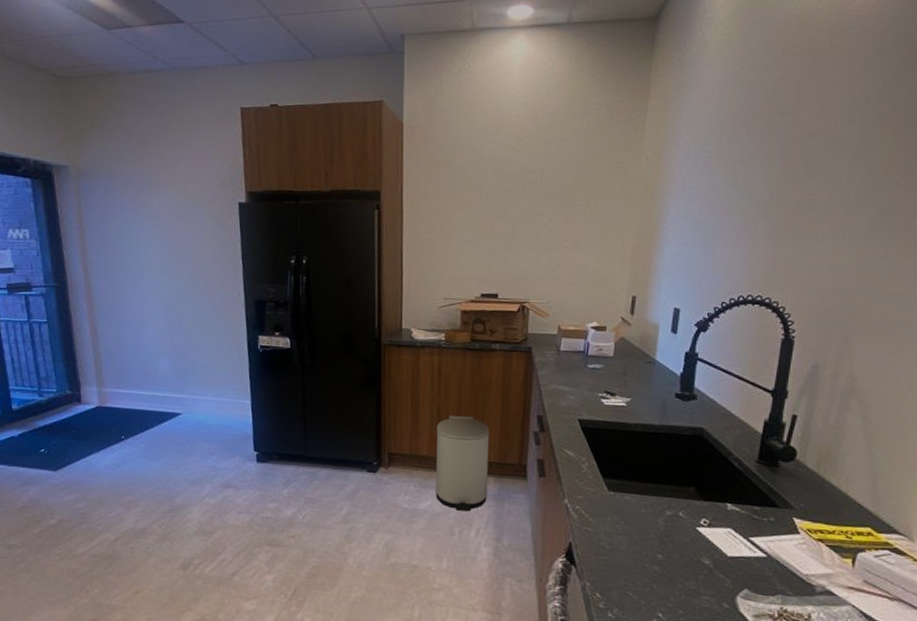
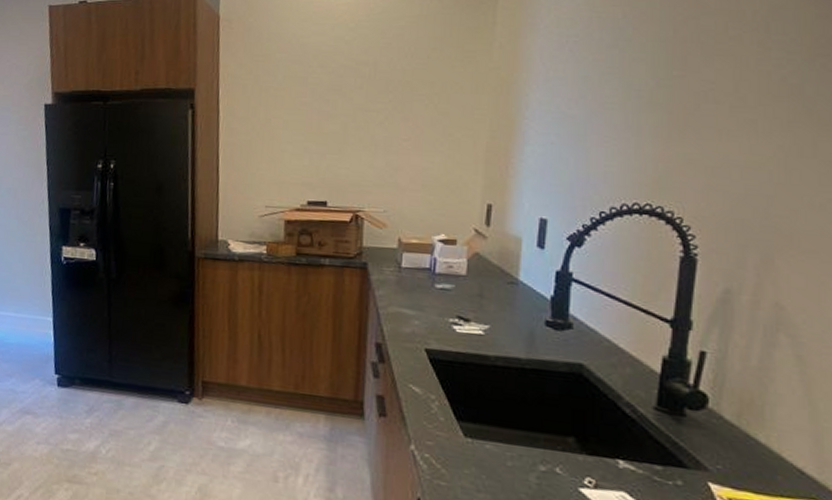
pedal bin: present [435,415,490,512] -> none [256,340,320,455]

